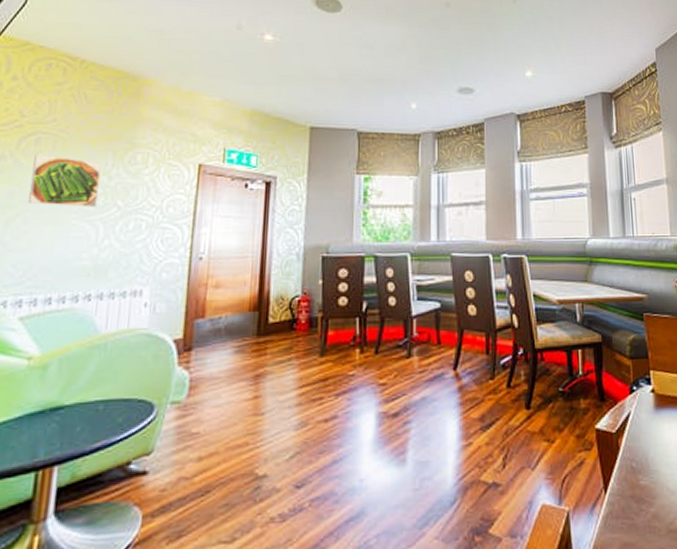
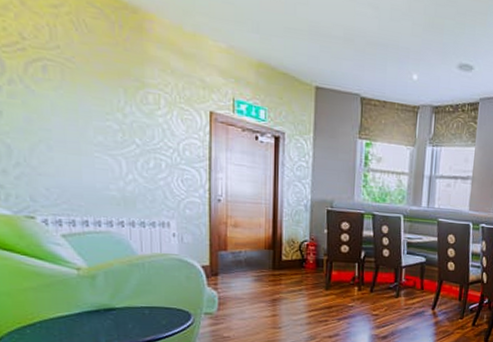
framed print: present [28,154,101,207] -> none [45,81,116,142]

